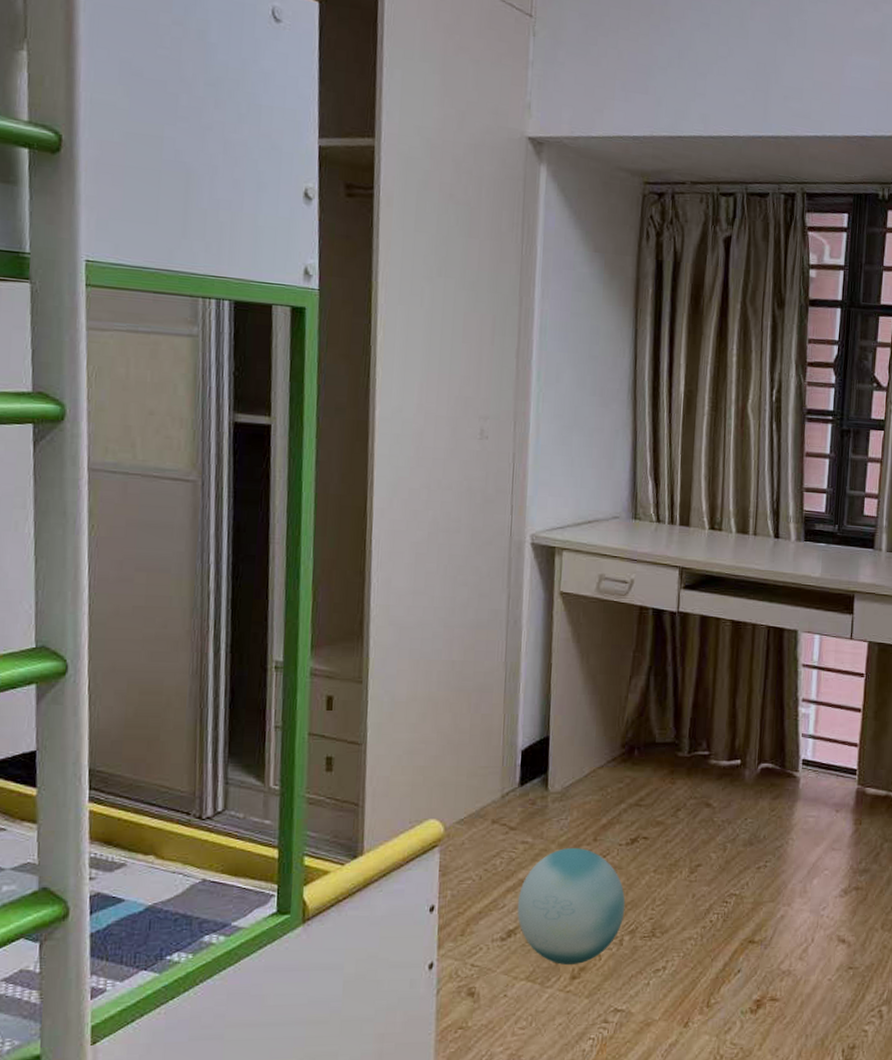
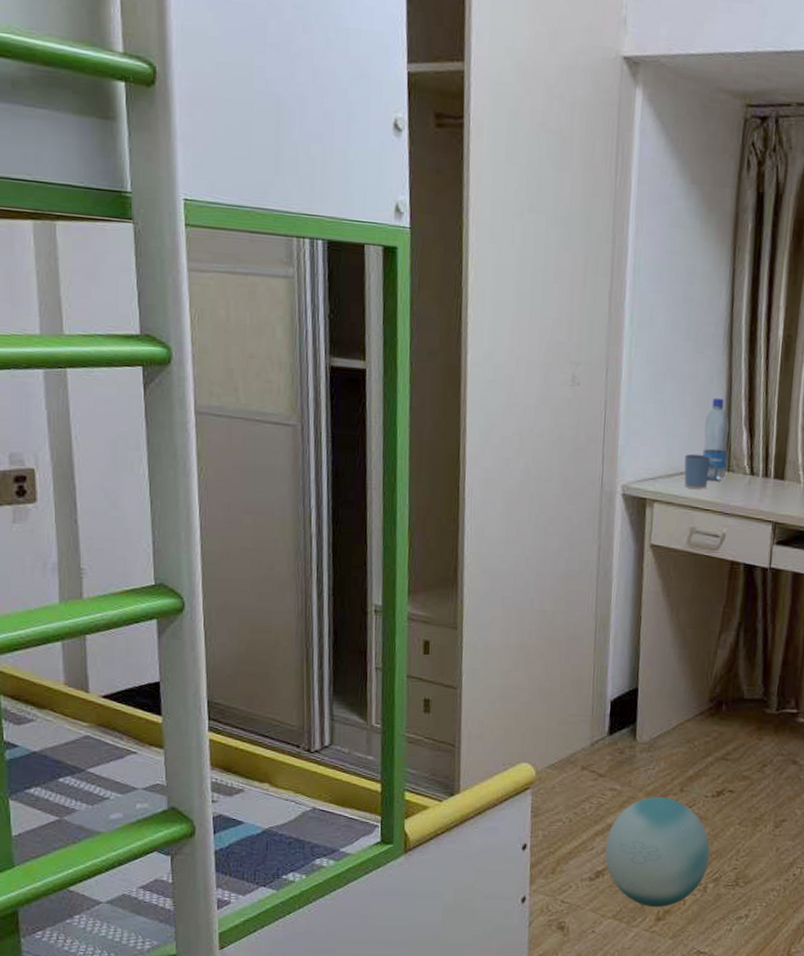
mug: none [592,503,626,537] -> present [684,453,719,489]
bottle: none [610,449,635,529] -> present [703,397,729,481]

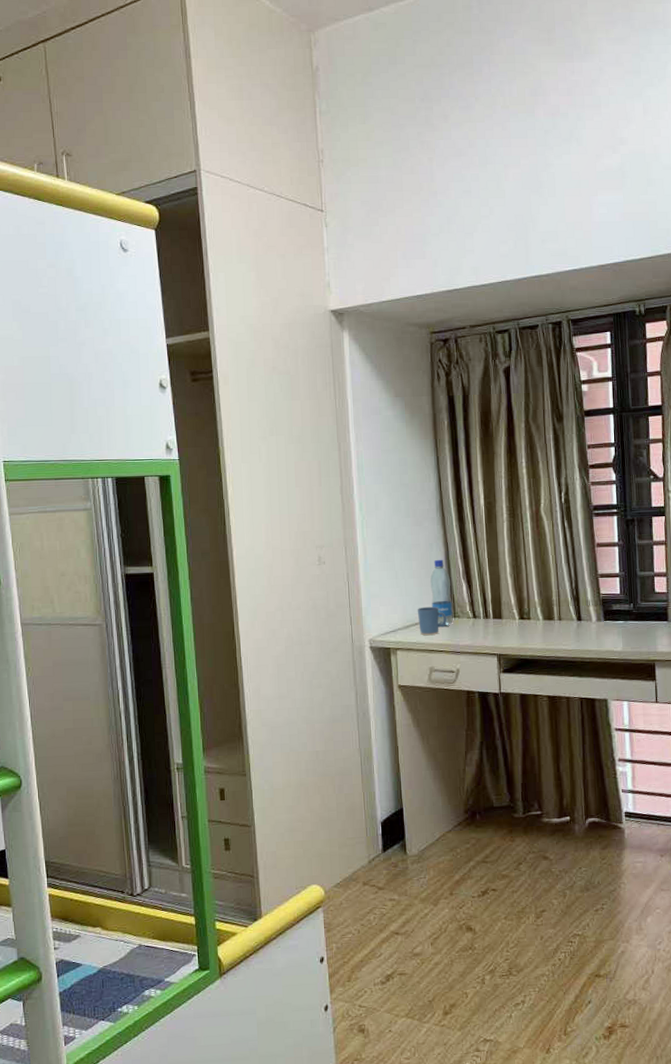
ball: present [605,797,710,907] -> none [391,902,484,1003]

